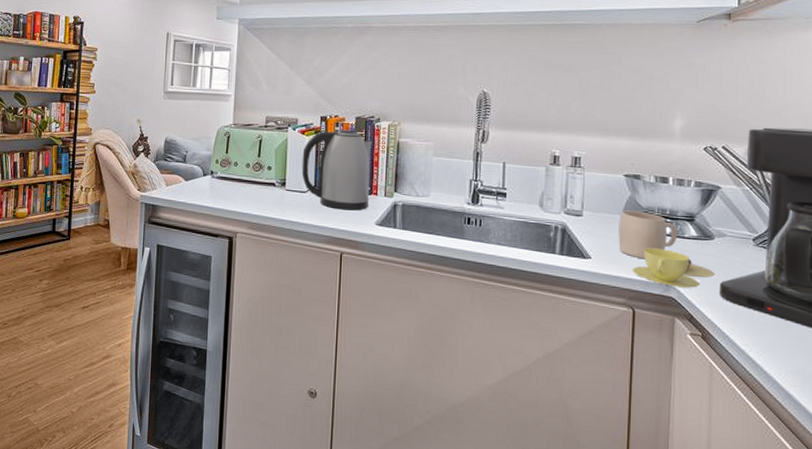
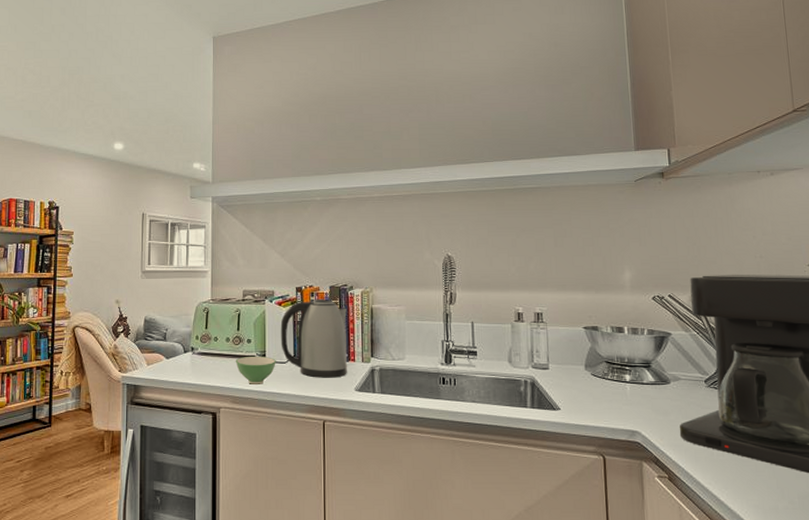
bowl: none [254,183,296,213] -> present [235,356,276,386]
mug: present [618,210,678,259] -> none [582,361,638,407]
tea set: present [632,248,715,288] -> none [599,396,674,432]

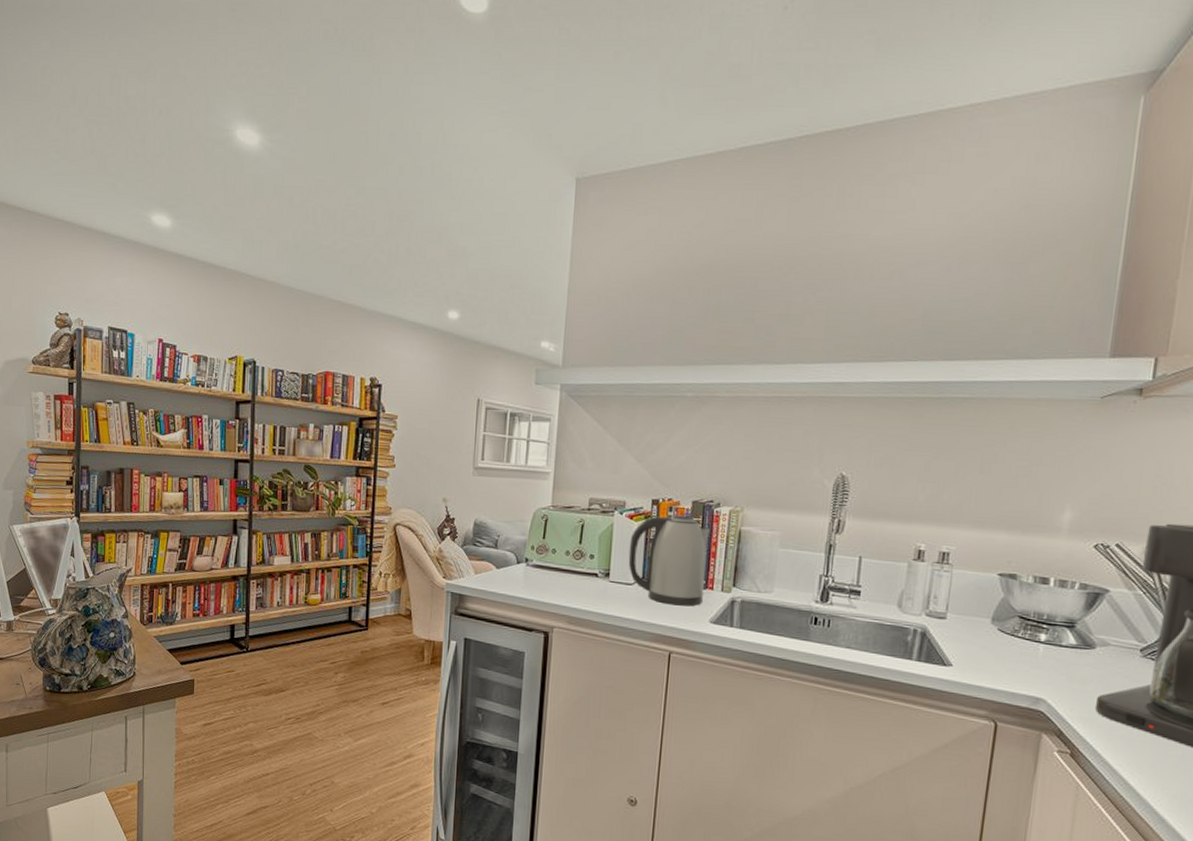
bowl: present [235,356,276,386] -> none [574,573,621,607]

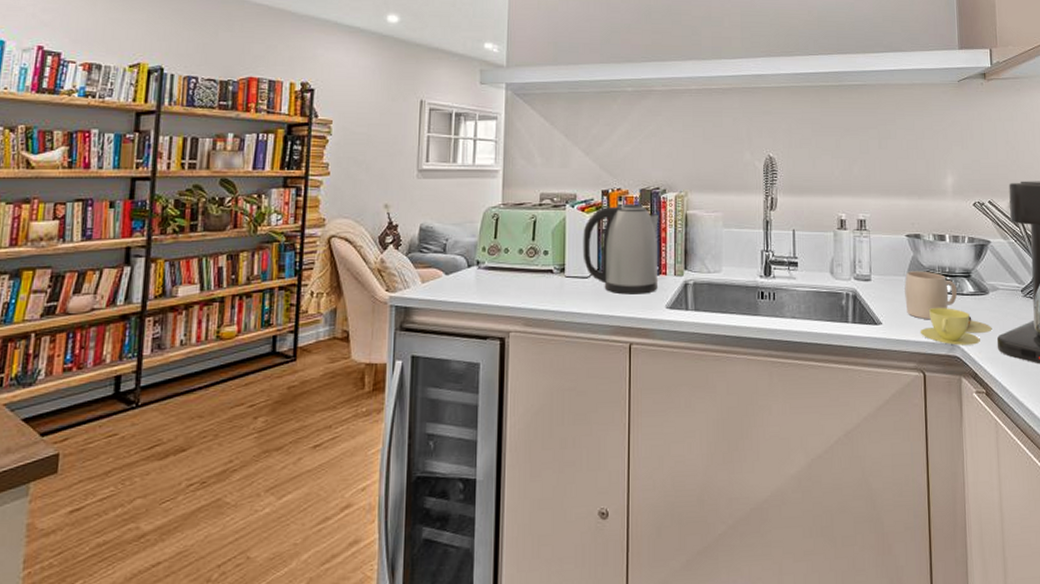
mug: none [985,613,1055,669] -> present [904,271,958,320]
tea set: none [998,656,1093,702] -> present [920,308,992,346]

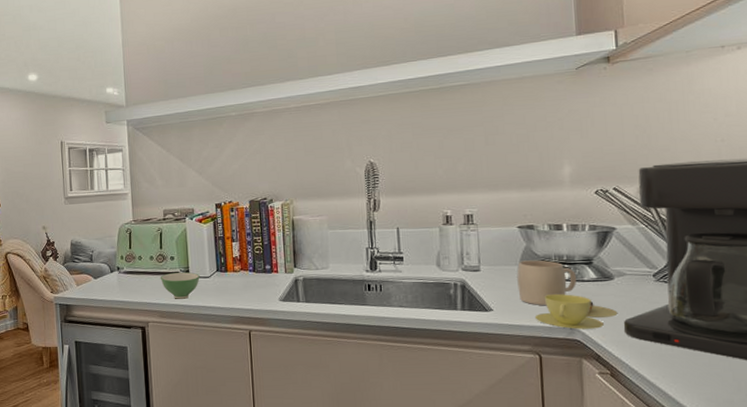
bowl: none [529,270,577,305] -> present [160,272,200,300]
kettle: present [583,203,658,295] -> none [202,213,271,290]

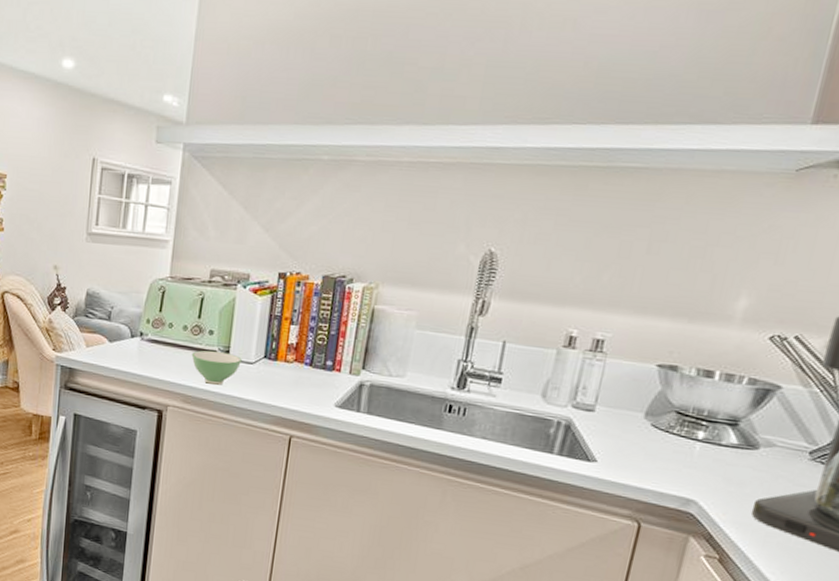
mug: present [516,260,577,306] -> none [634,407,714,467]
tea set: present [534,294,618,330] -> none [646,454,751,505]

